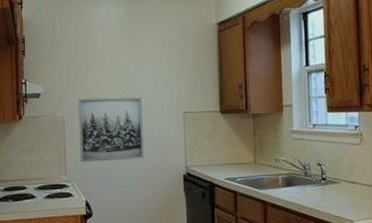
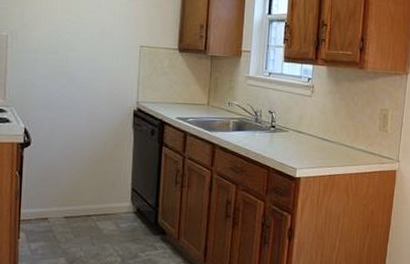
wall art: present [78,97,144,163] -> none [23,18,97,90]

